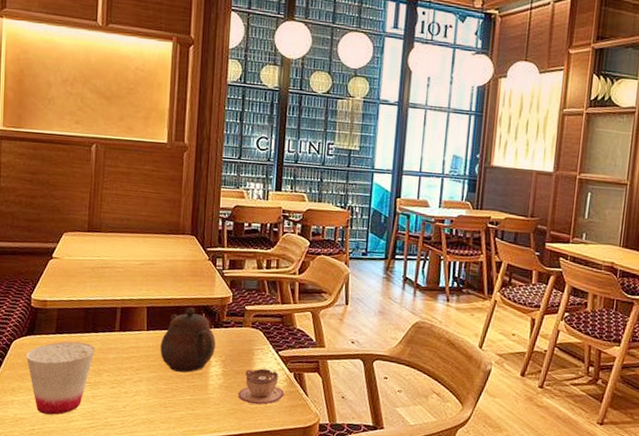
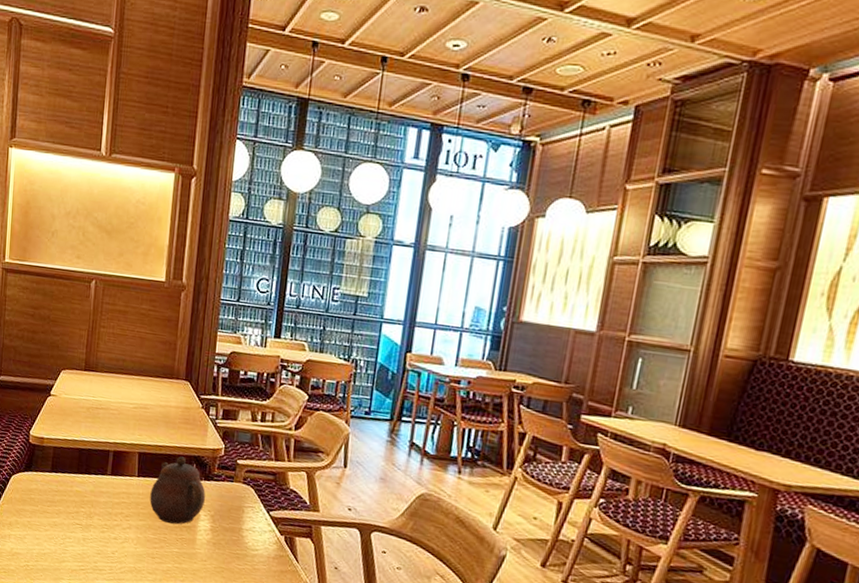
cup: present [26,341,95,415] -> none [23,481,87,554]
teacup: present [238,368,285,405] -> none [226,527,274,567]

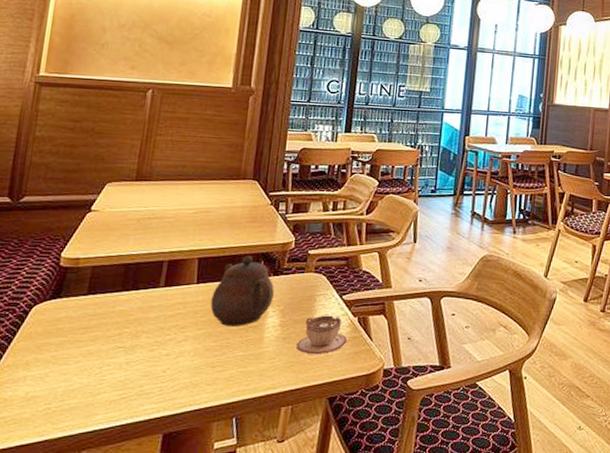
teacup: none [226,527,274,567] -> present [296,315,347,355]

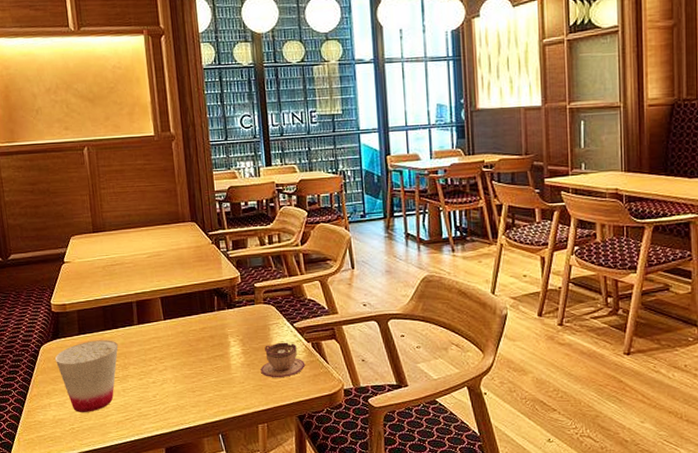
cup: none [47,302,134,389] -> present [54,340,118,412]
teapot: present [210,255,274,326] -> none [178,292,232,356]

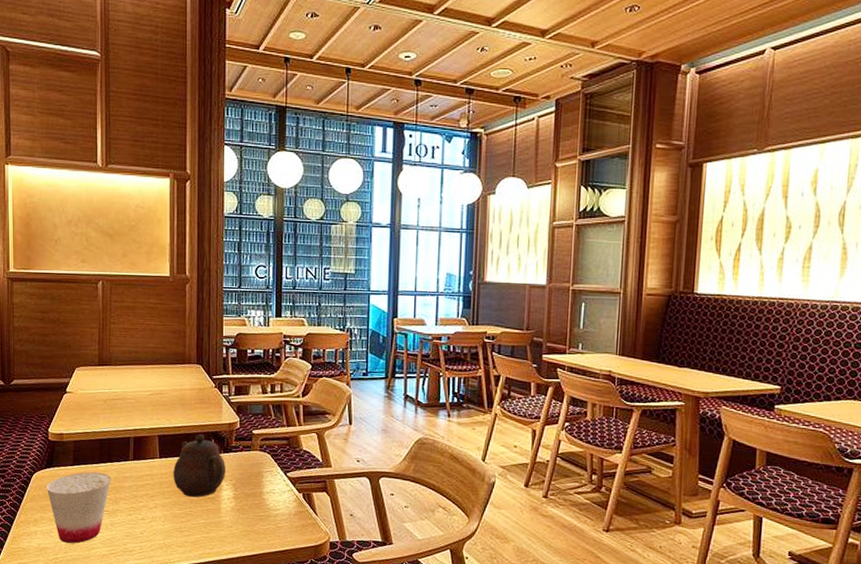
teapot: none [178,292,232,356] -> present [173,434,225,497]
teacup: present [260,342,306,378] -> none [250,490,295,526]

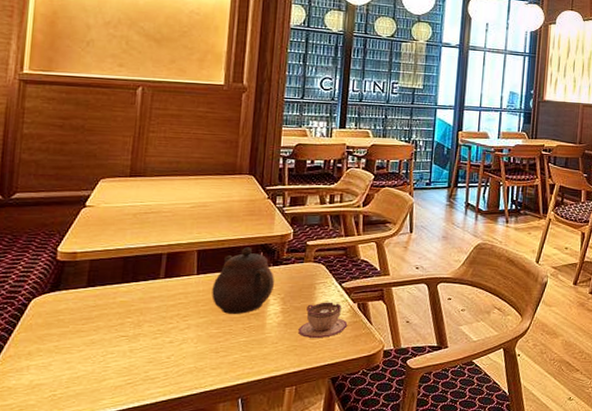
cup: present [46,472,111,544] -> none [47,294,135,376]
teacup: none [250,490,295,526] -> present [298,302,348,339]

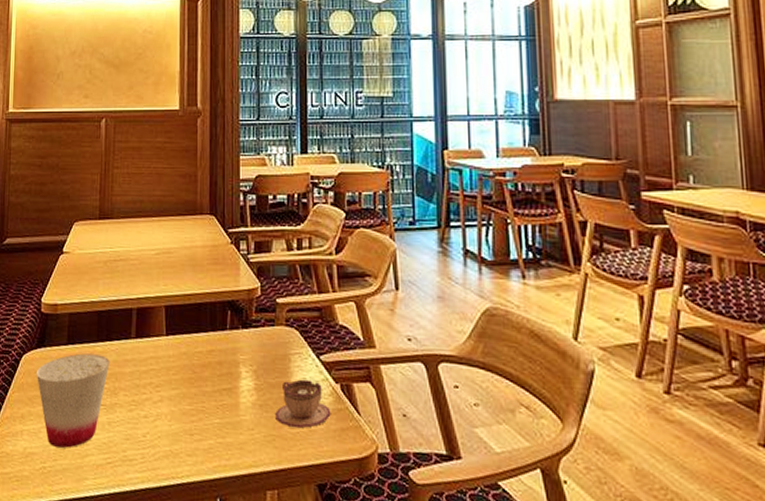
cup: none [47,294,135,376] -> present [36,353,110,448]
teapot: present [212,247,274,314] -> none [182,303,244,388]

